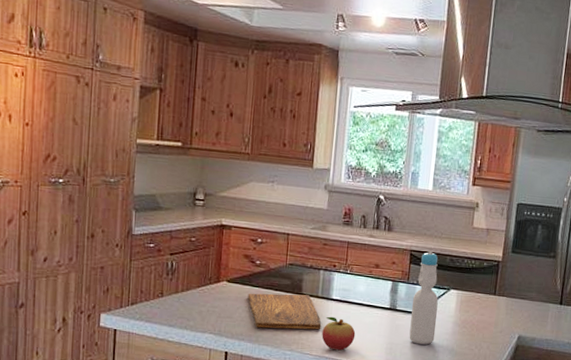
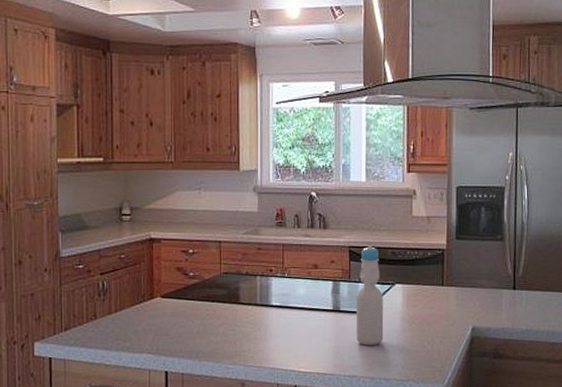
cutting board: present [248,293,322,330] -> none [184,304,263,343]
fruit: present [322,316,356,351] -> none [264,324,300,360]

